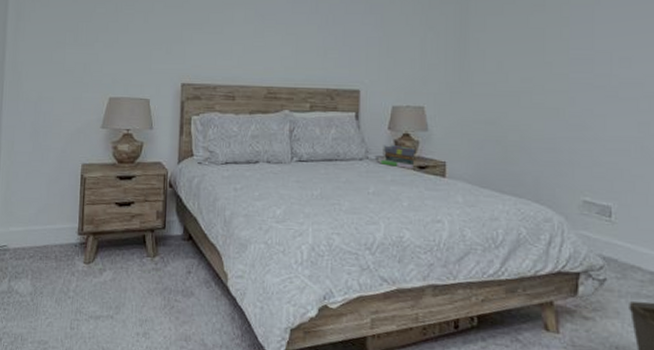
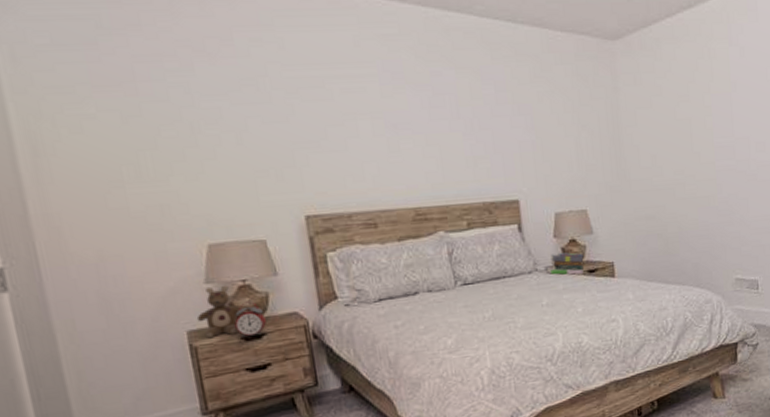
stuffed bear: none [90,131,123,173] -> present [196,285,244,339]
alarm clock: none [115,147,137,176] -> present [234,301,267,336]

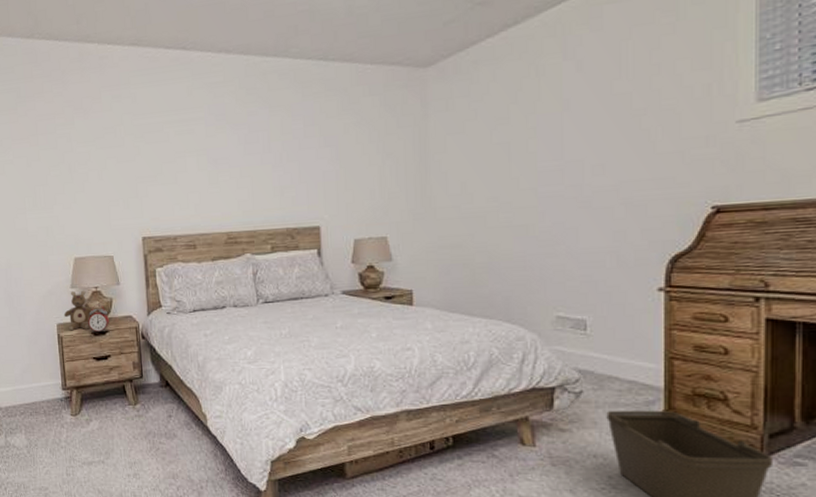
books: present [546,252,584,275] -> none [342,277,381,300]

